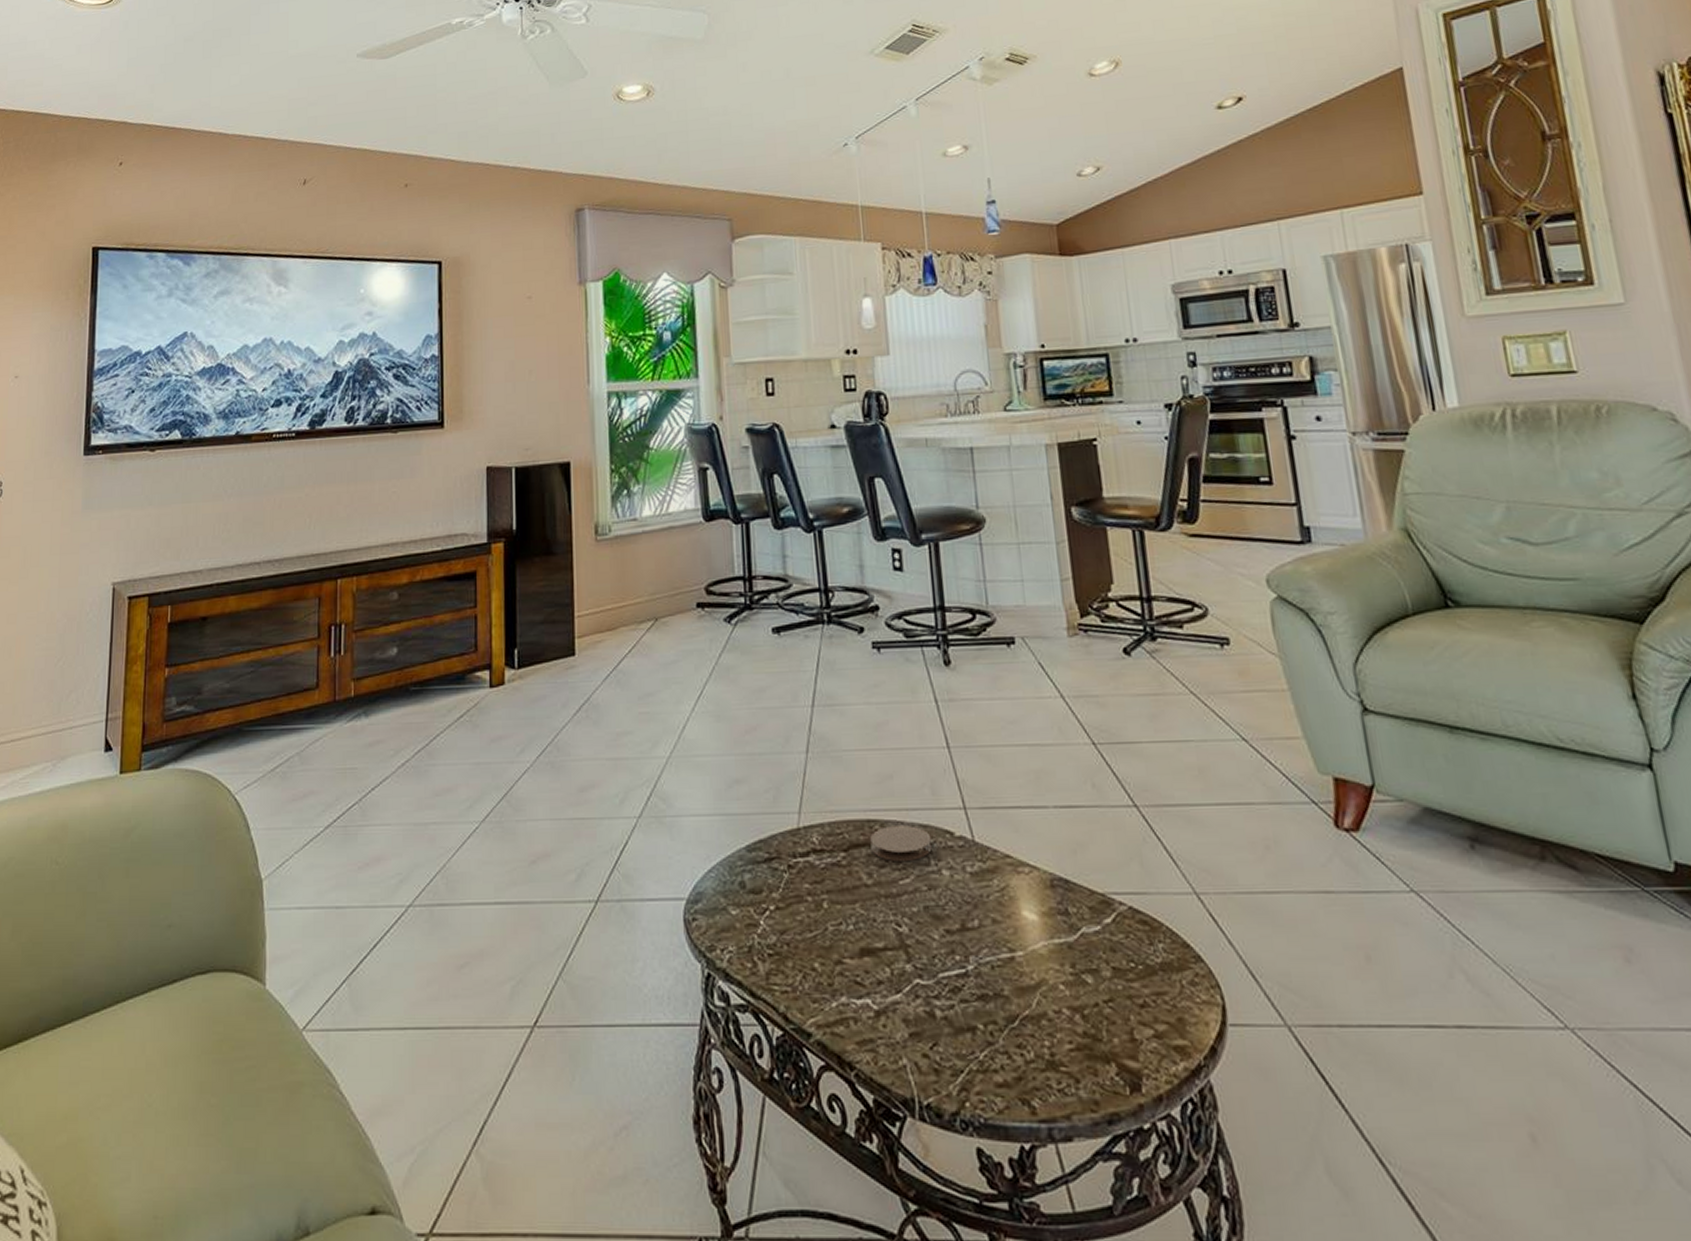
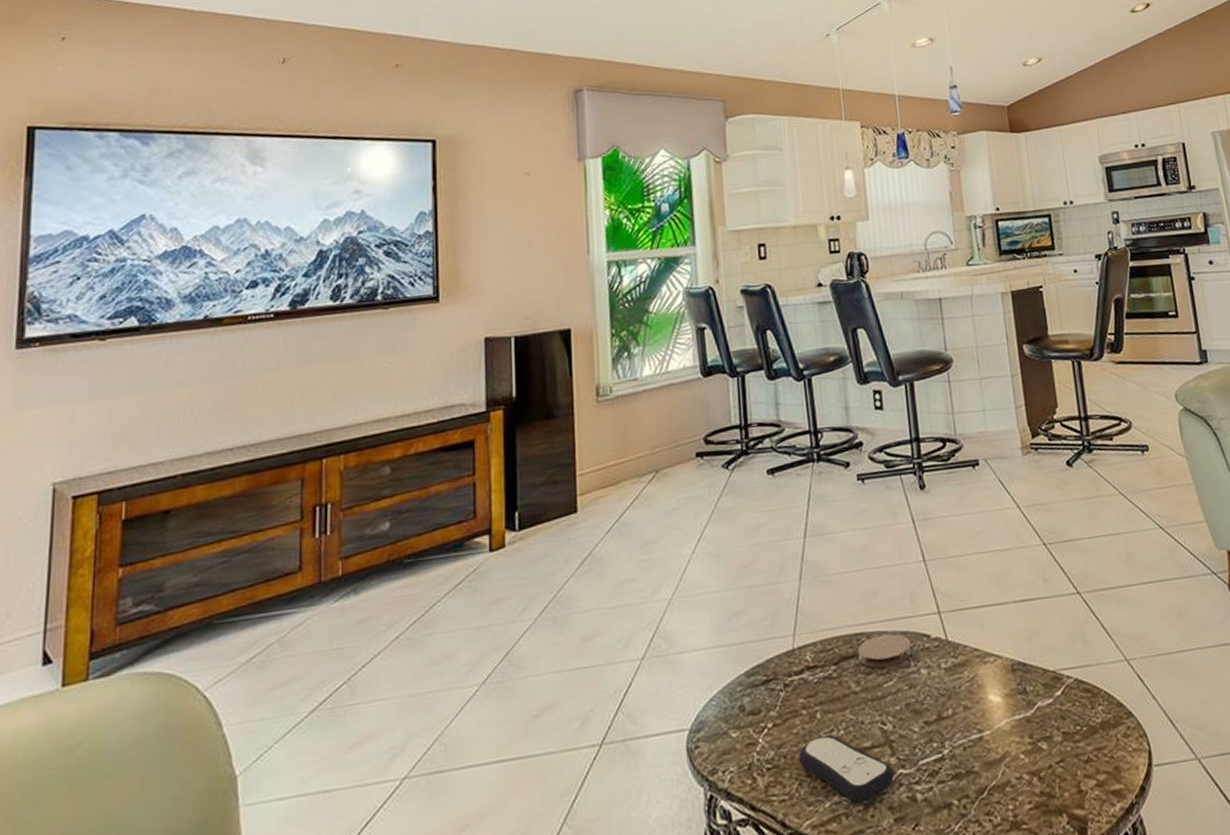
remote control: none [803,927,910,1008] -> present [799,734,894,803]

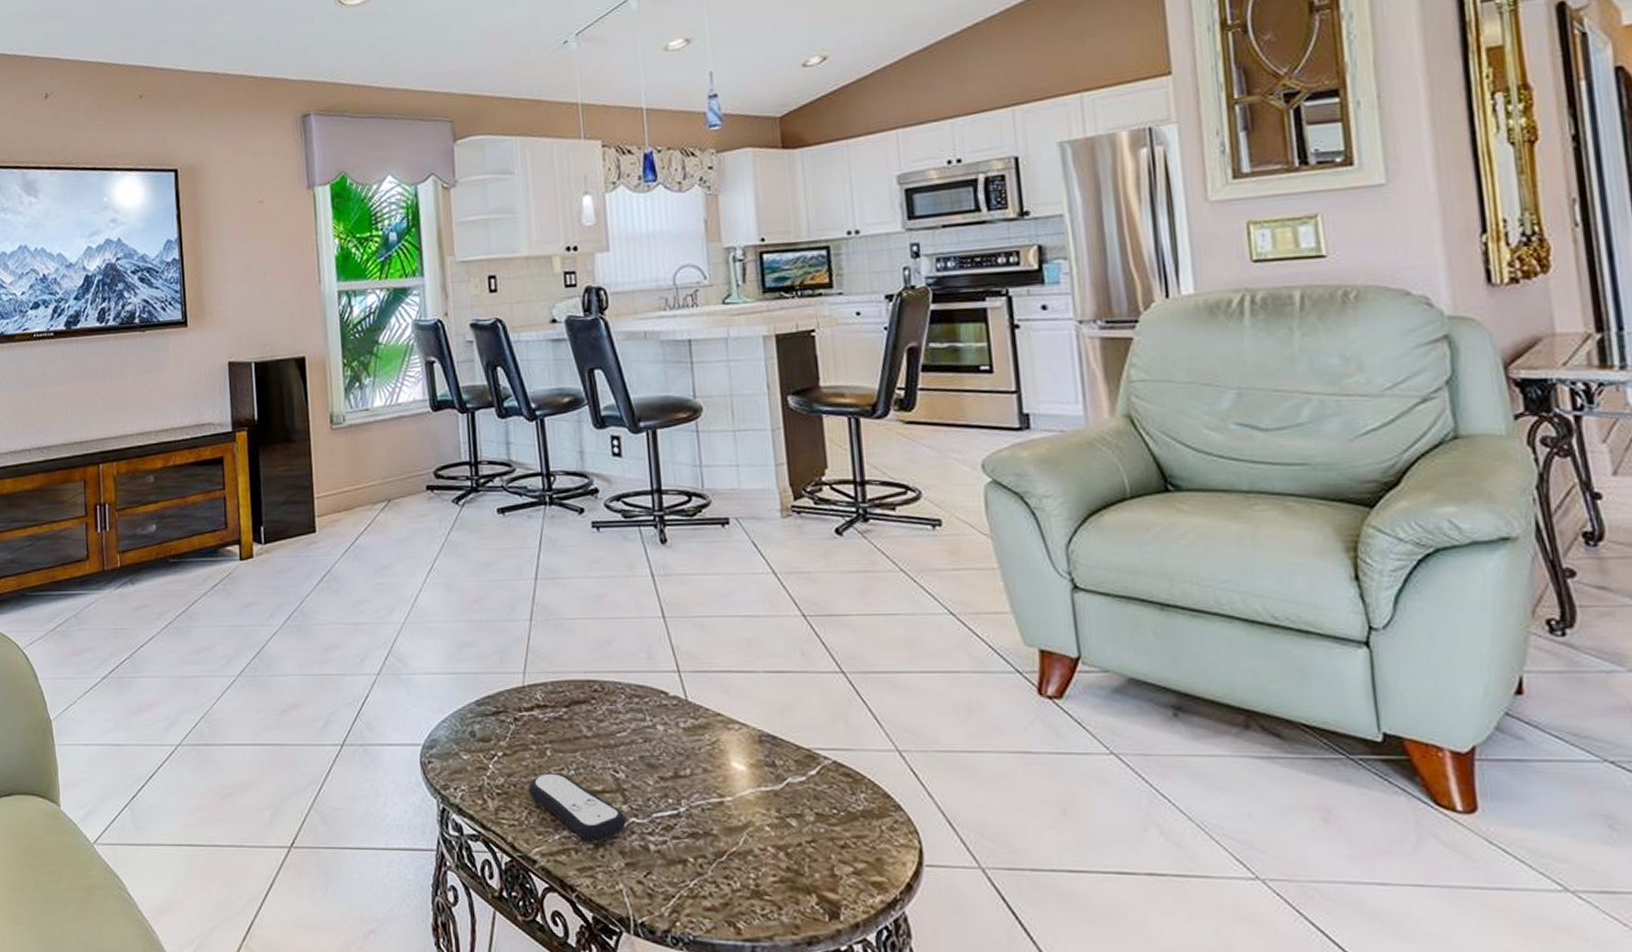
coaster: present [857,634,912,668] -> none [590,686,648,718]

